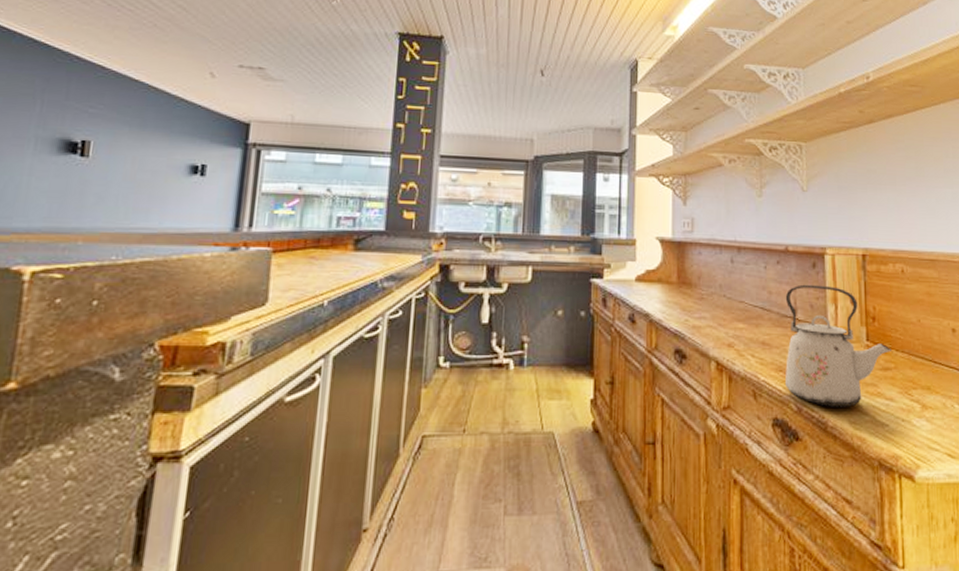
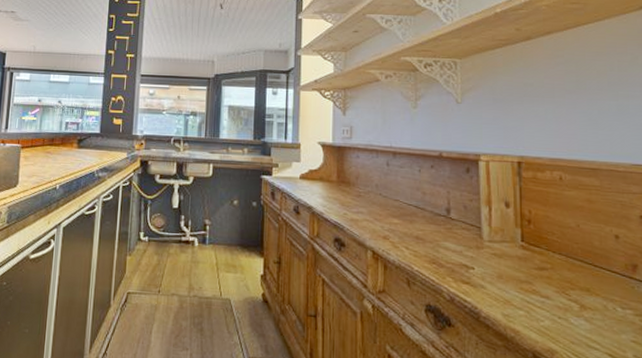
kettle: present [785,284,892,407] -> none [439,187,548,301]

